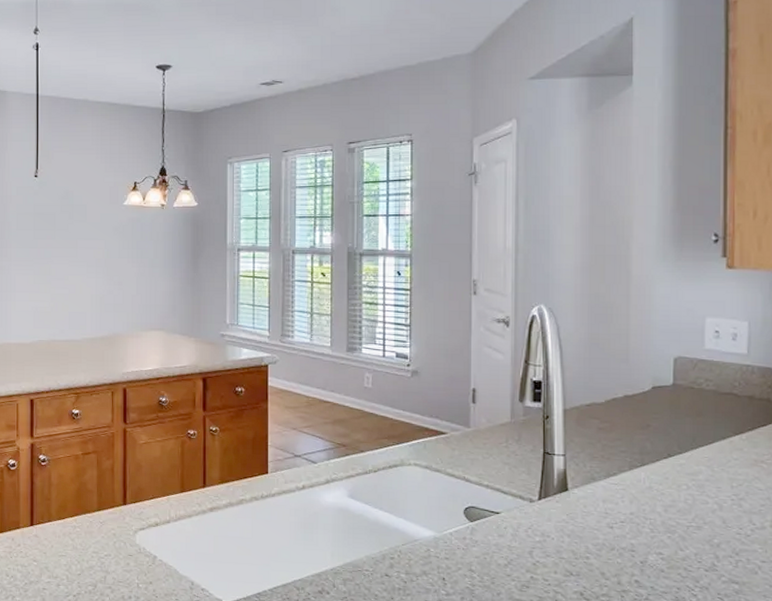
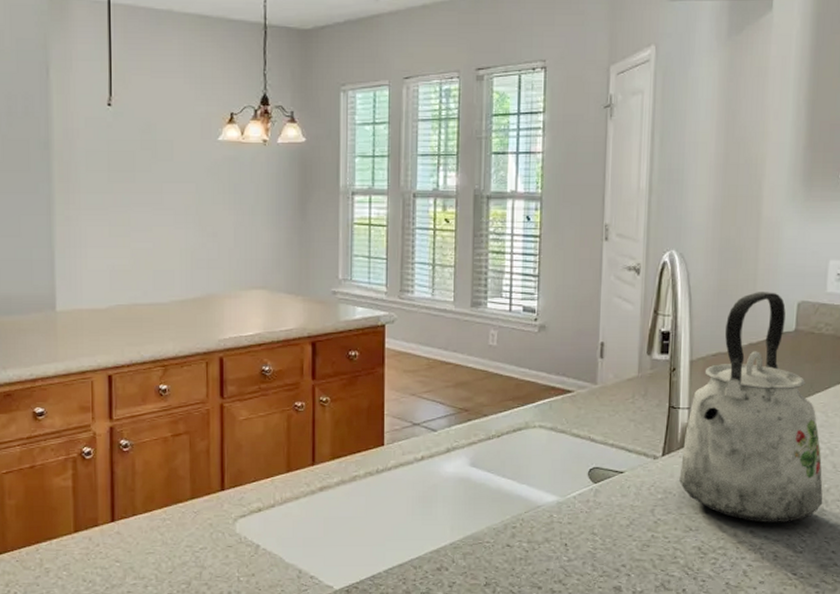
kettle: none [557,346,714,575] -> present [679,292,823,522]

